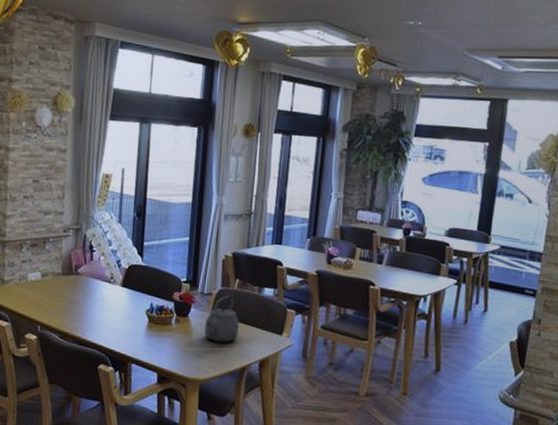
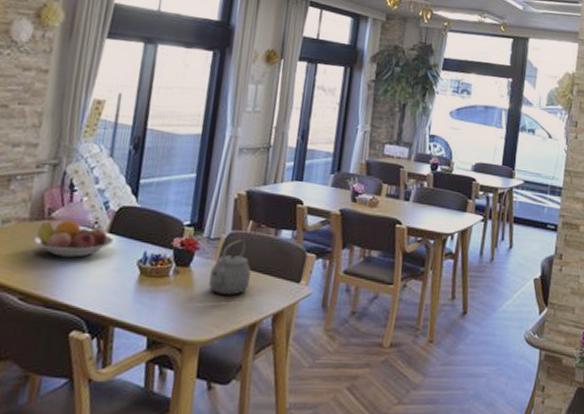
fruit bowl: none [65,275,127,306] -> present [33,219,115,258]

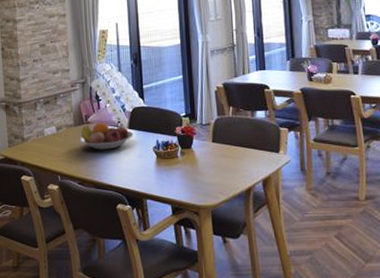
tea kettle: present [208,239,251,295] -> none [208,123,240,168]

